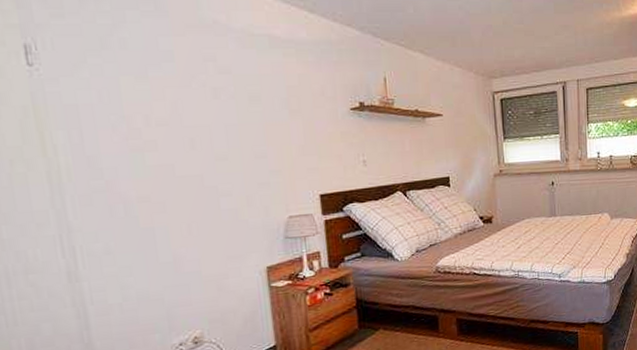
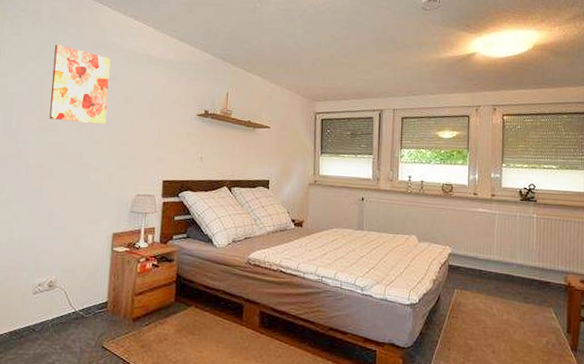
wall art: none [126,29,229,135] -> present [49,45,111,124]

